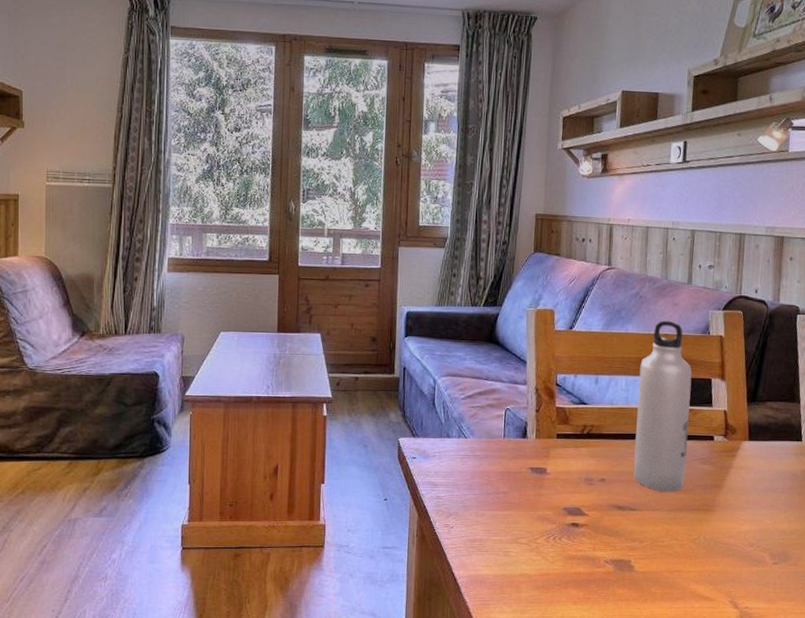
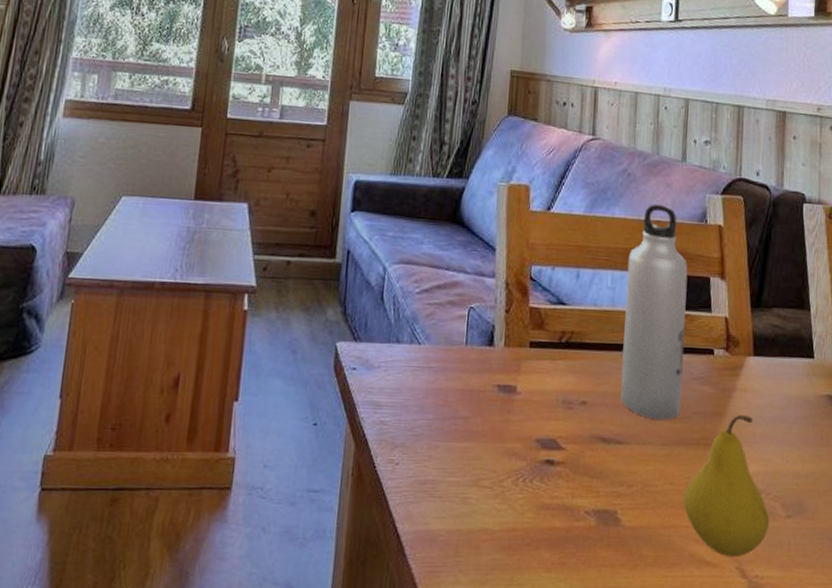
fruit: none [686,487,759,594] -> present [683,415,769,557]

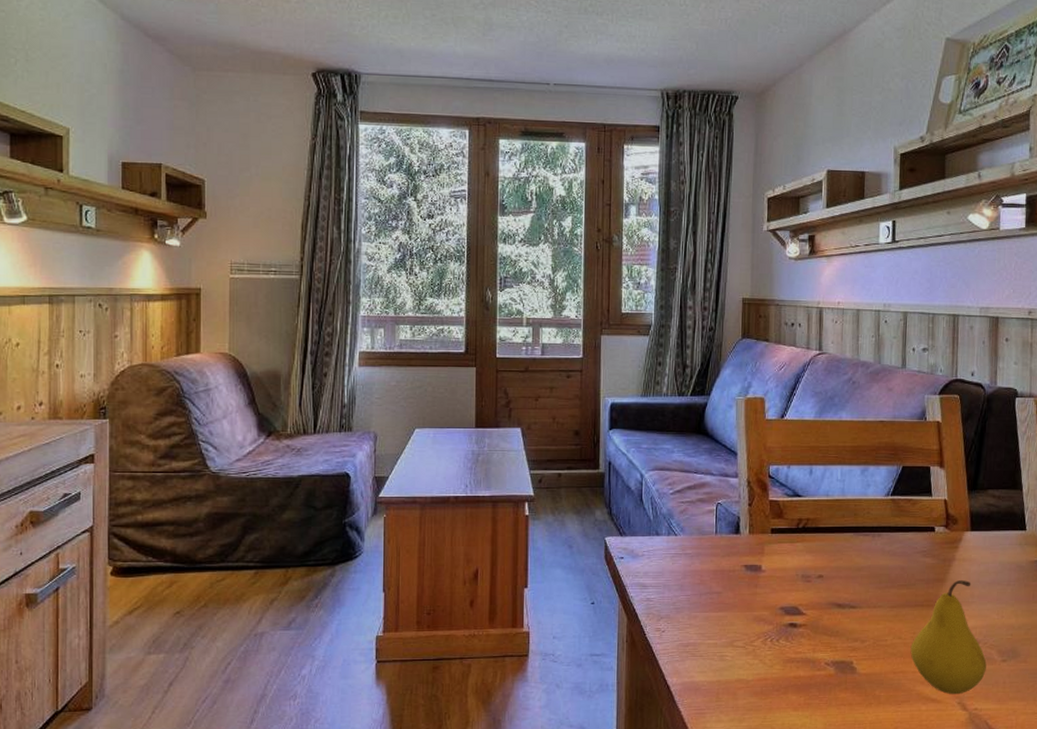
water bottle: present [620,204,688,421] -> none [852,406,910,588]

